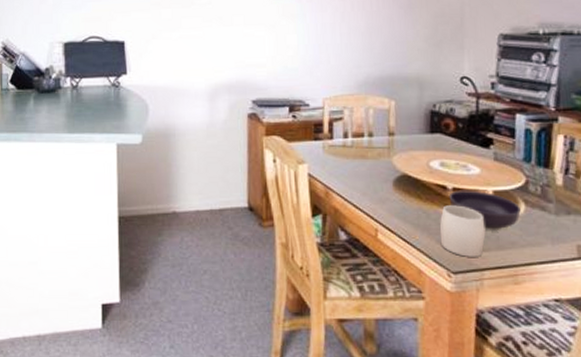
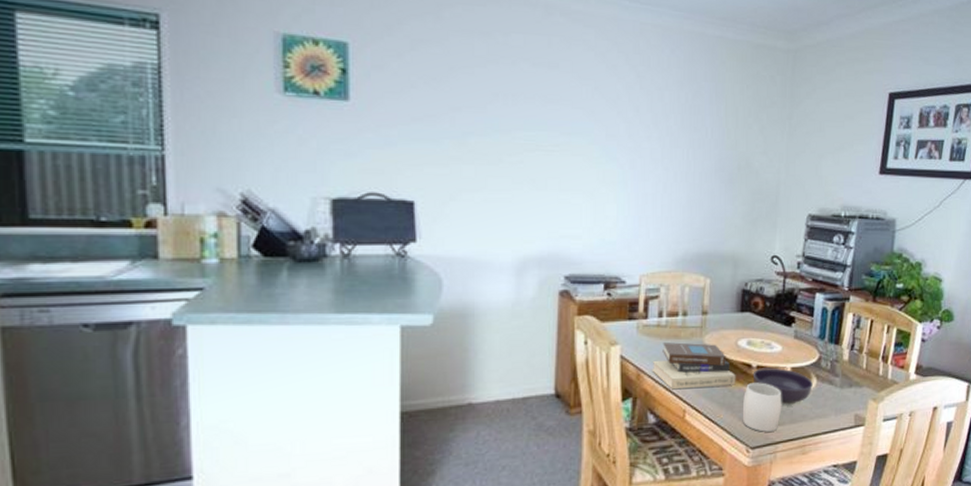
books: none [340,162,431,208] -> present [652,342,736,390]

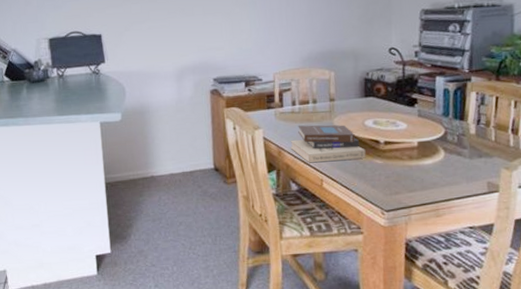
mug: present [742,382,782,432] -> none [374,155,412,198]
bowl: present [752,367,814,405] -> none [381,142,442,175]

